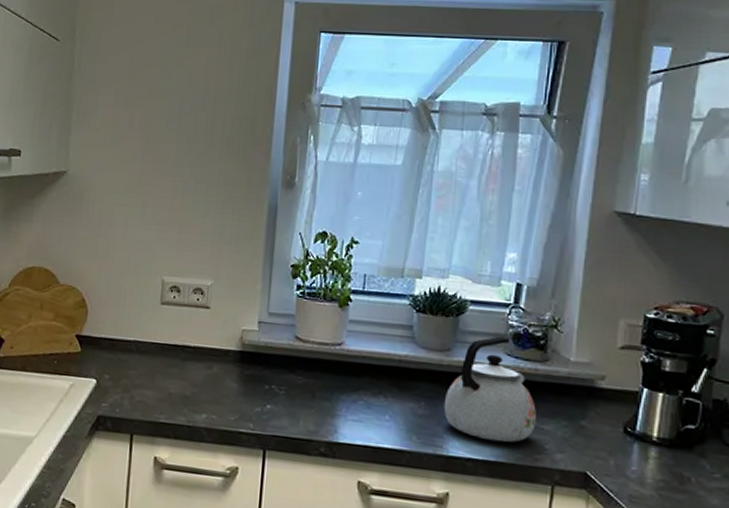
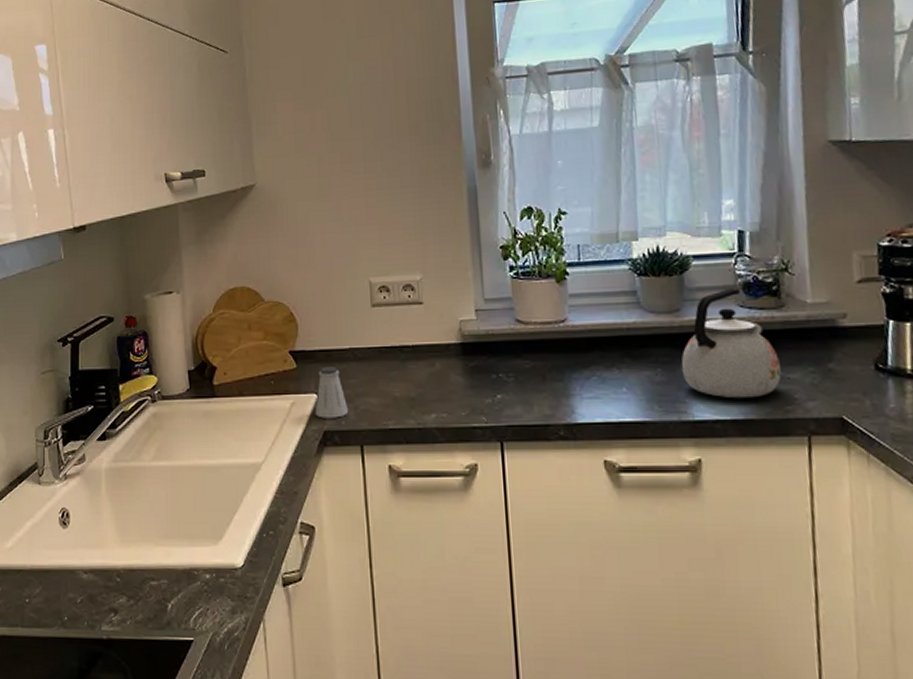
saltshaker: none [92,354,125,405] -> present [315,366,349,418]

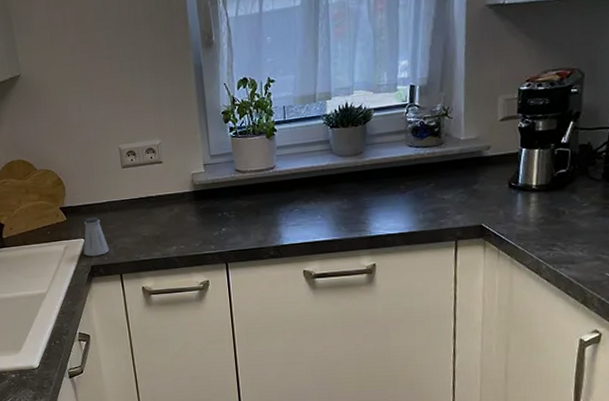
kettle: present [681,288,781,399] -> none [362,132,438,217]

